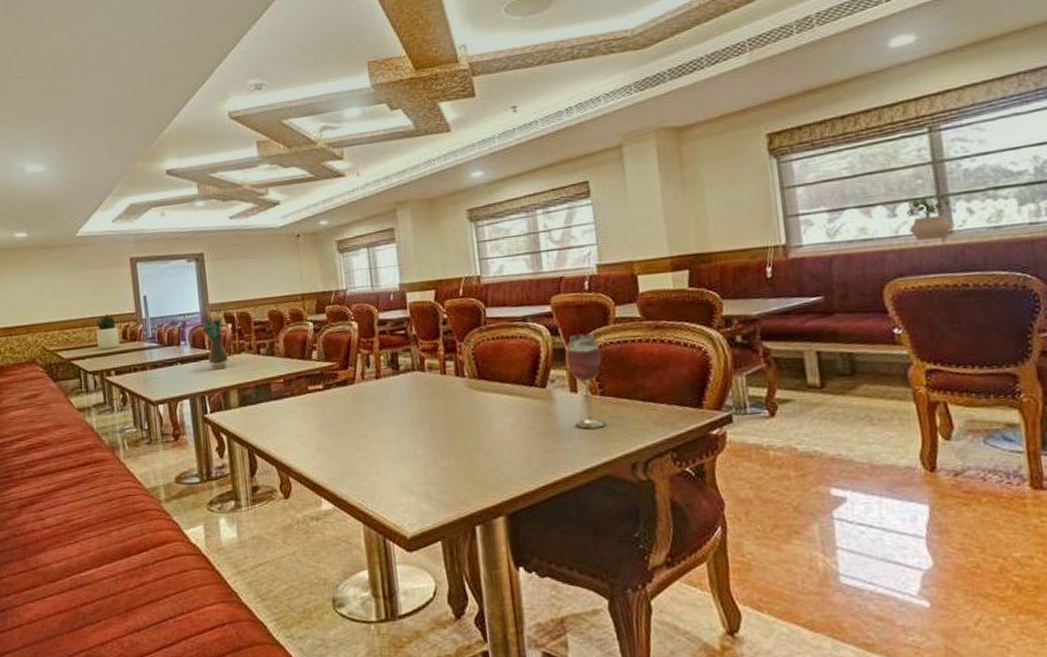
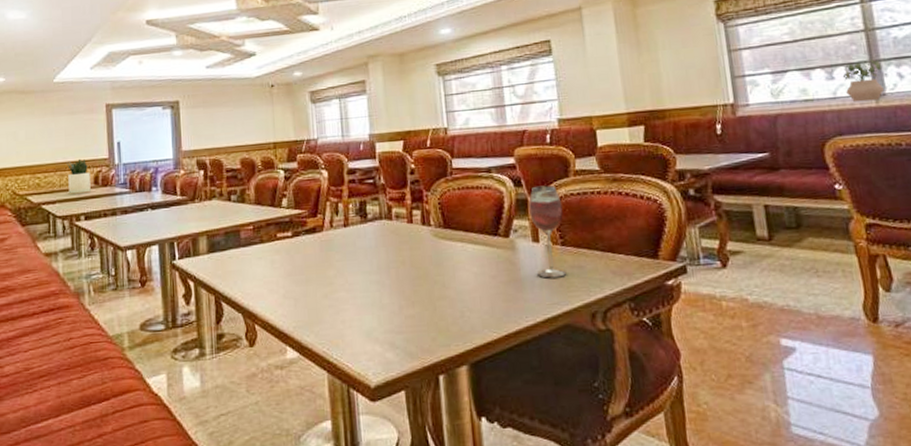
vase: present [201,316,228,370] -> none [173,163,199,216]

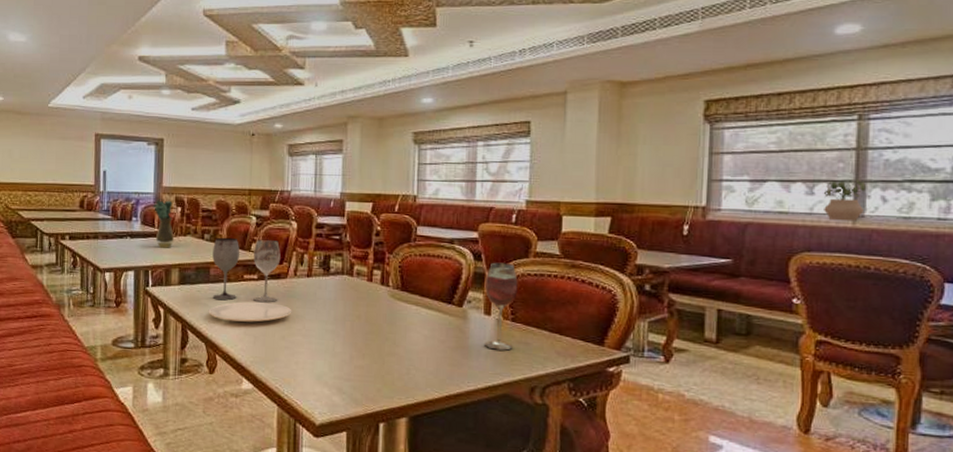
planter: present [66,158,93,196] -> none [54,182,78,216]
vase: none [173,163,199,216] -> present [153,197,174,248]
wineglass: none [241,192,314,265] -> present [212,237,281,303]
plate: none [242,259,332,286] -> present [208,301,292,322]

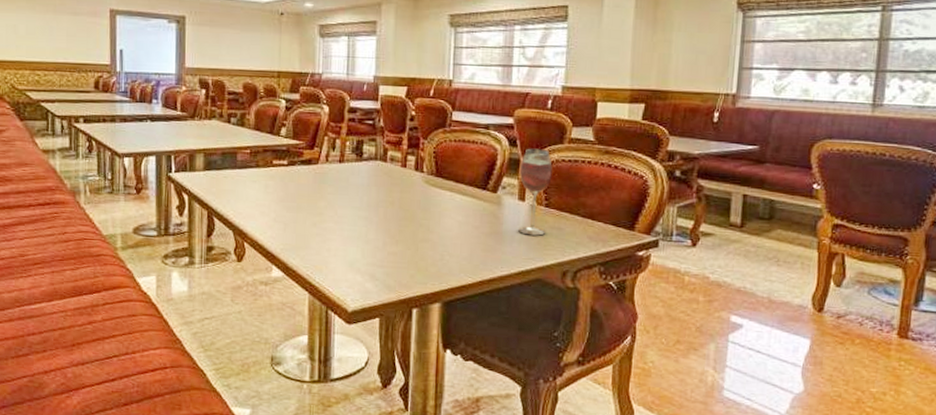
vase: present [153,197,174,248] -> none [175,79,198,132]
plate: present [208,301,292,322] -> none [236,187,324,209]
wineglass: present [212,237,281,303] -> none [240,121,312,189]
potted plant: present [823,180,866,221] -> none [846,69,886,110]

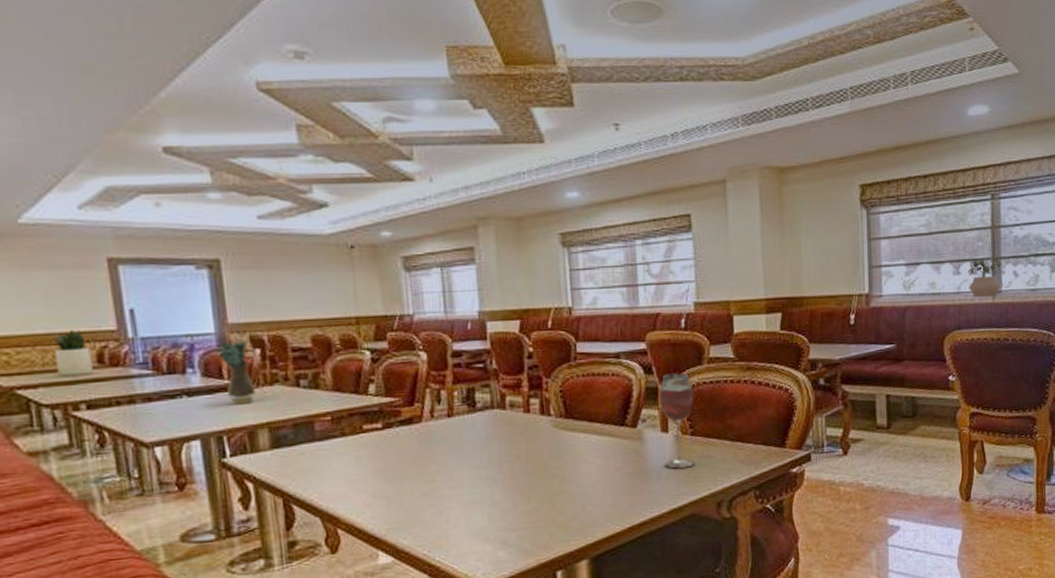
planter: none [66,61,93,97] -> present [51,329,97,378]
vase: none [175,79,198,132] -> present [216,338,256,405]
potted plant: none [846,69,886,110] -> present [967,257,1001,298]

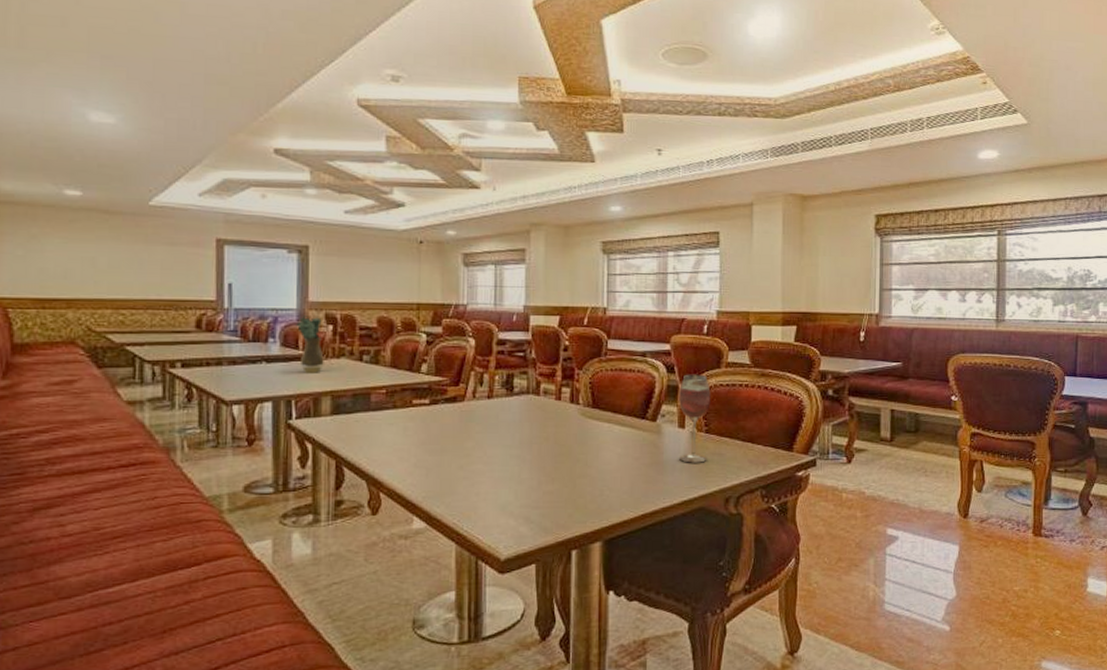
planter: present [51,329,97,378] -> none [158,297,194,338]
potted plant: present [967,257,1001,298] -> none [973,288,1005,325]

